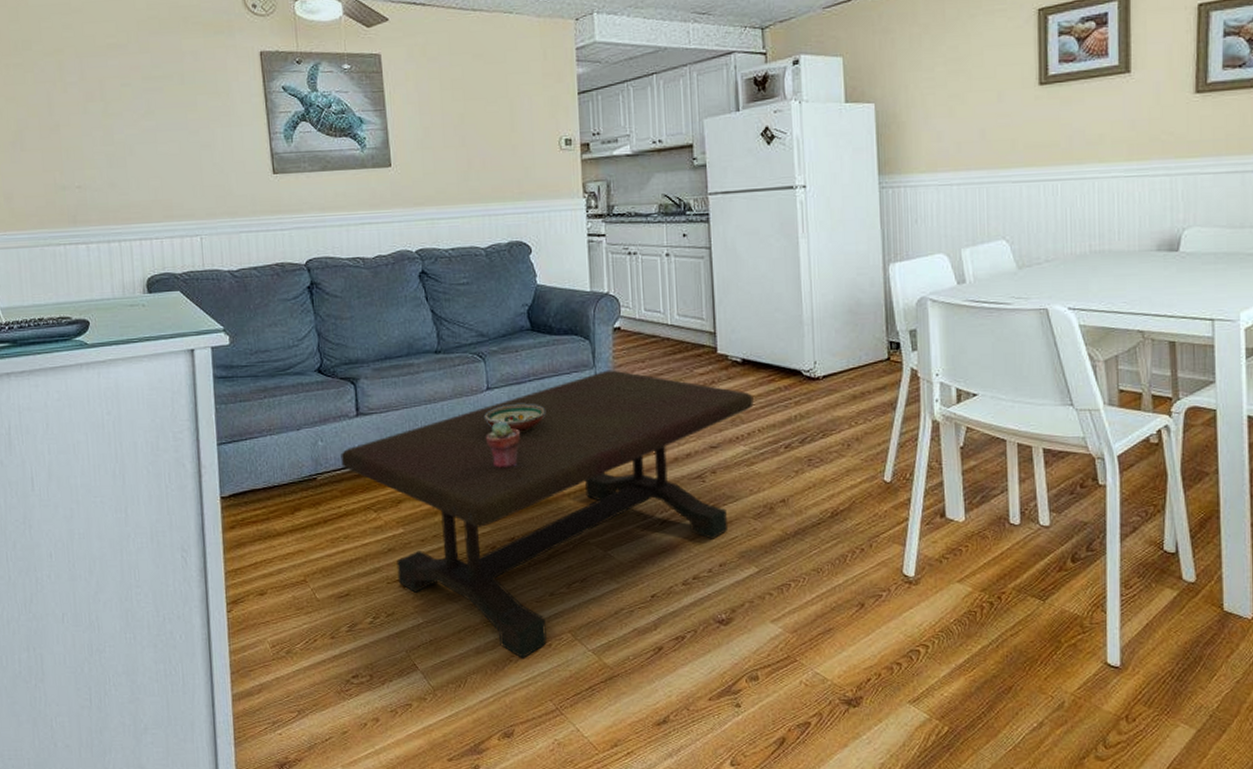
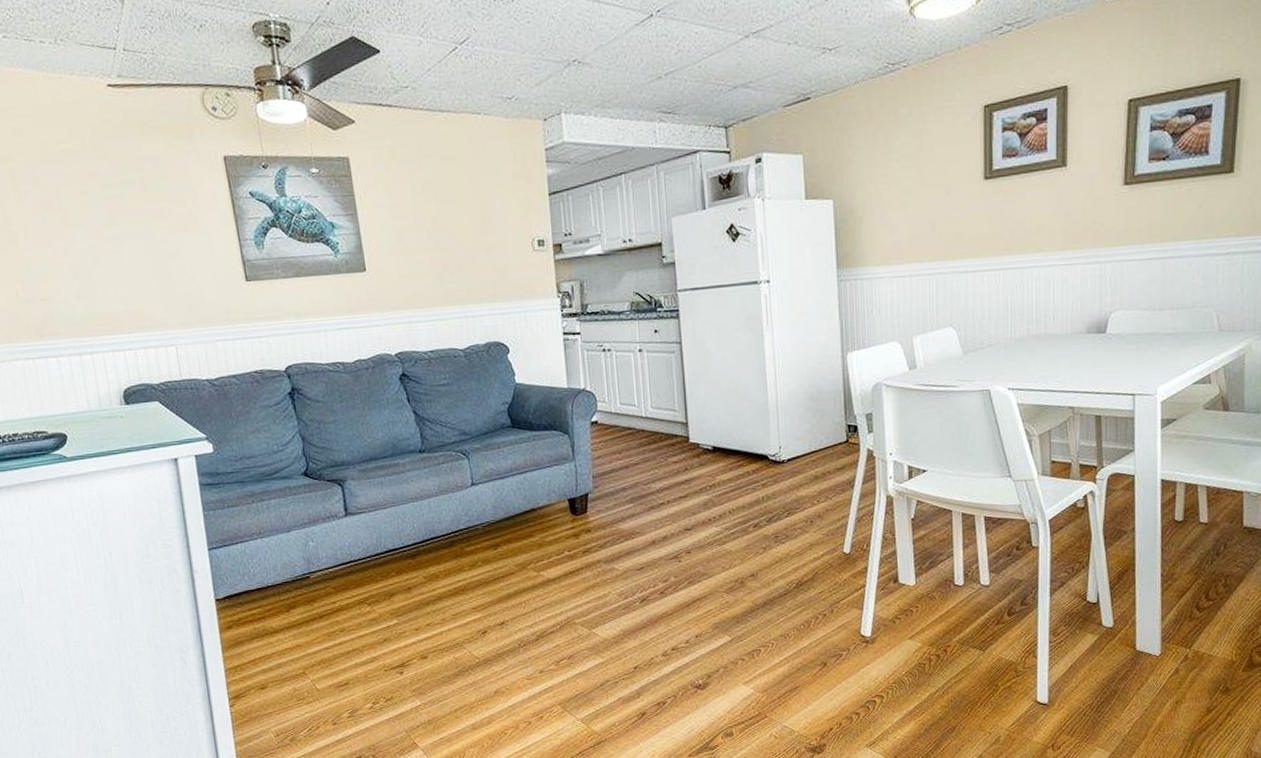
coffee table: present [341,370,754,658] -> none [332,461,724,731]
decorative bowl: present [485,404,545,432] -> none [471,497,529,524]
potted succulent: present [486,422,521,469] -> none [473,515,507,559]

